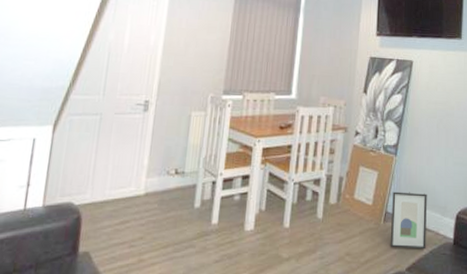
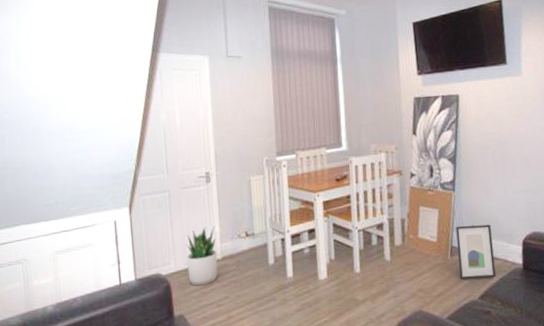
planter: none [103,158,144,222] -> present [186,226,218,286]

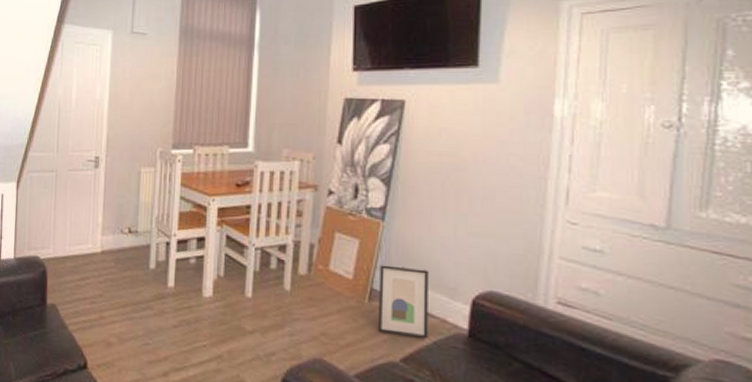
planter: present [186,226,218,286] -> none [65,215,98,278]

